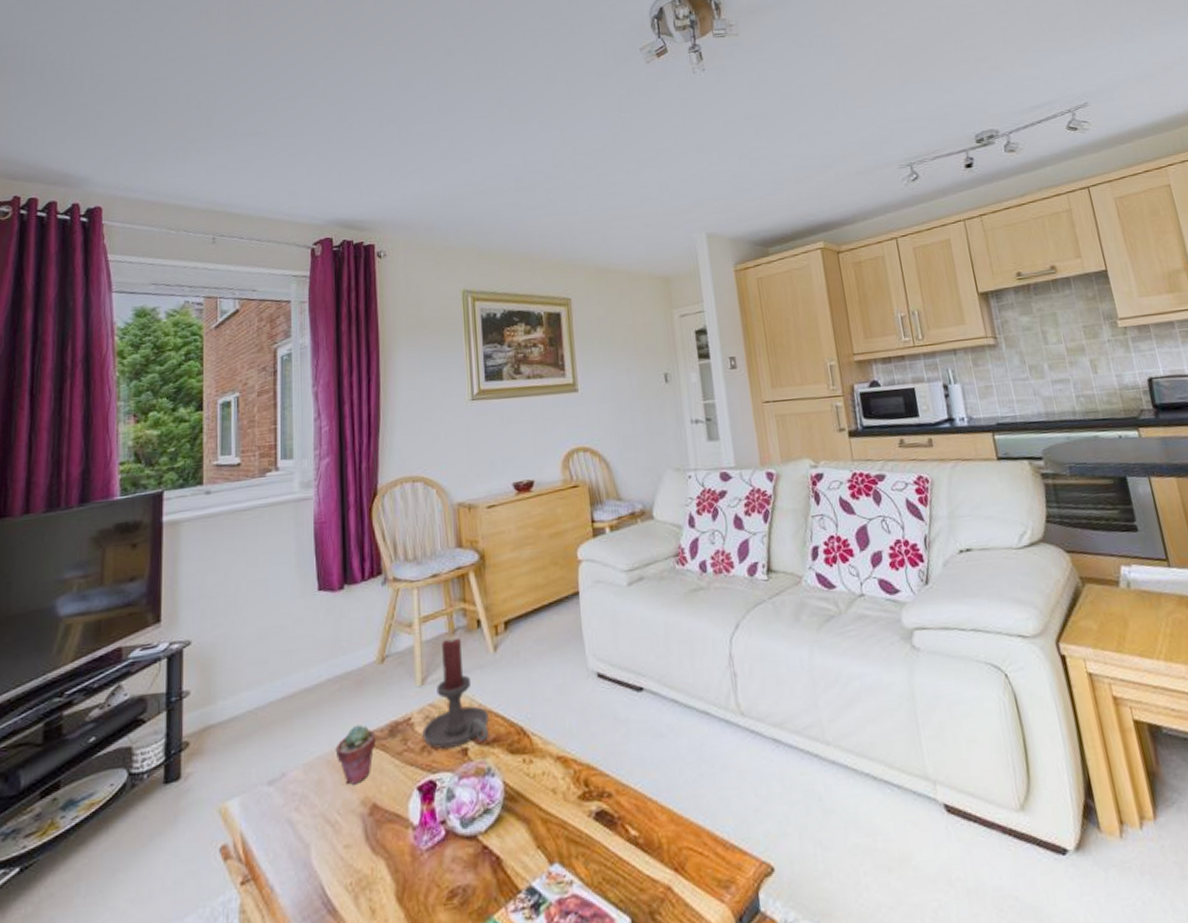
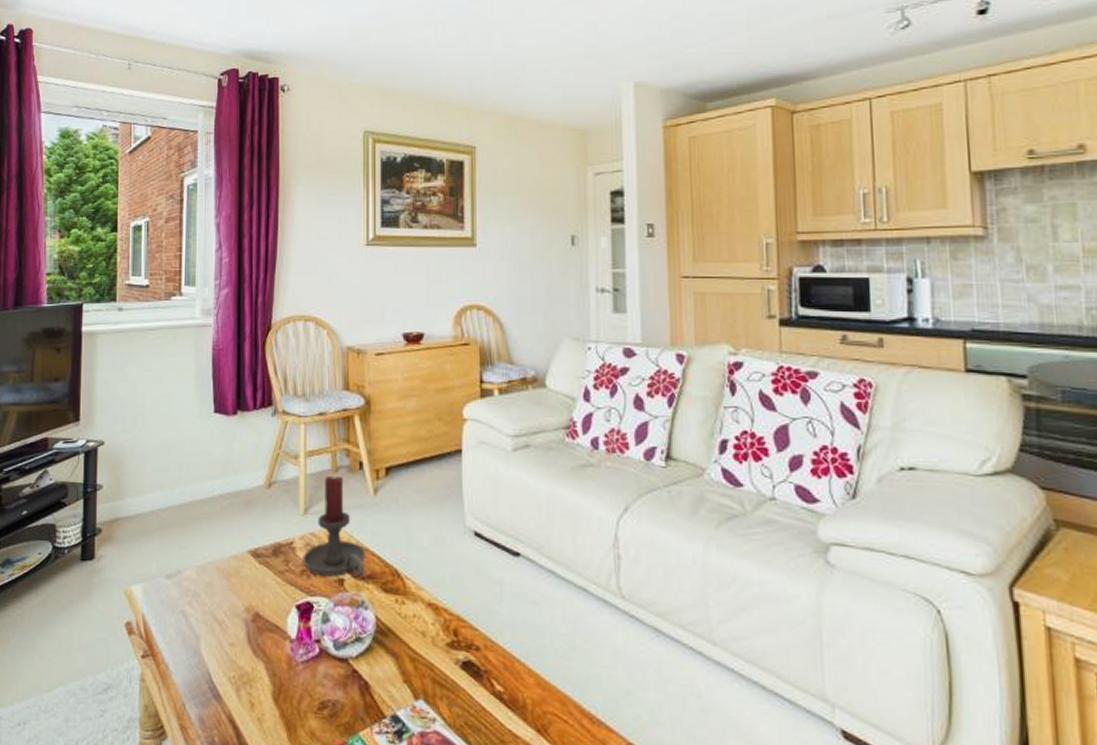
potted succulent: present [335,724,377,785] -> none [224,540,261,592]

